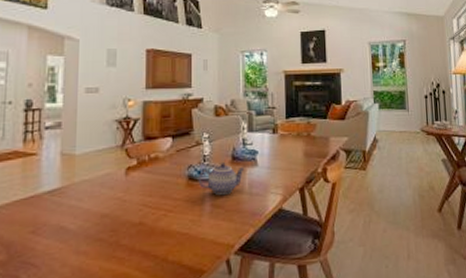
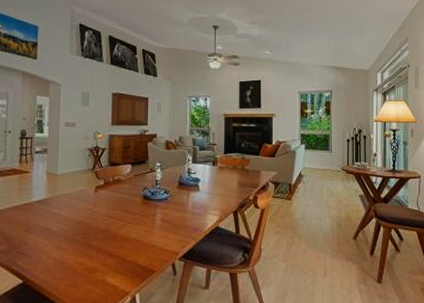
teapot: present [198,163,245,195] -> none [151,187,189,212]

